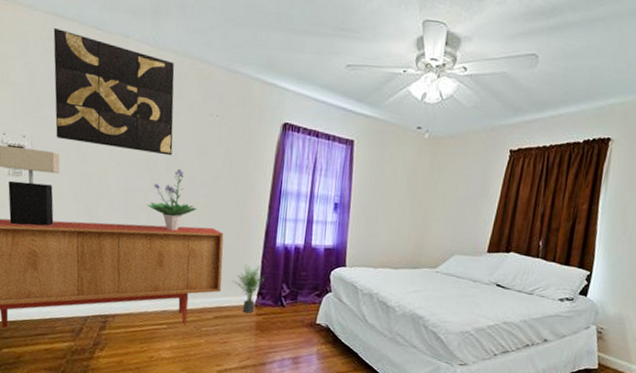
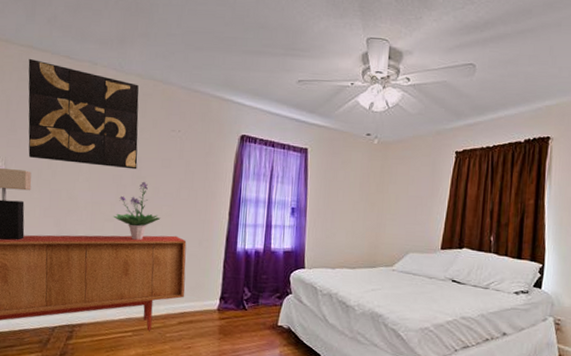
potted plant: present [232,264,264,313] -> none [195,269,226,318]

